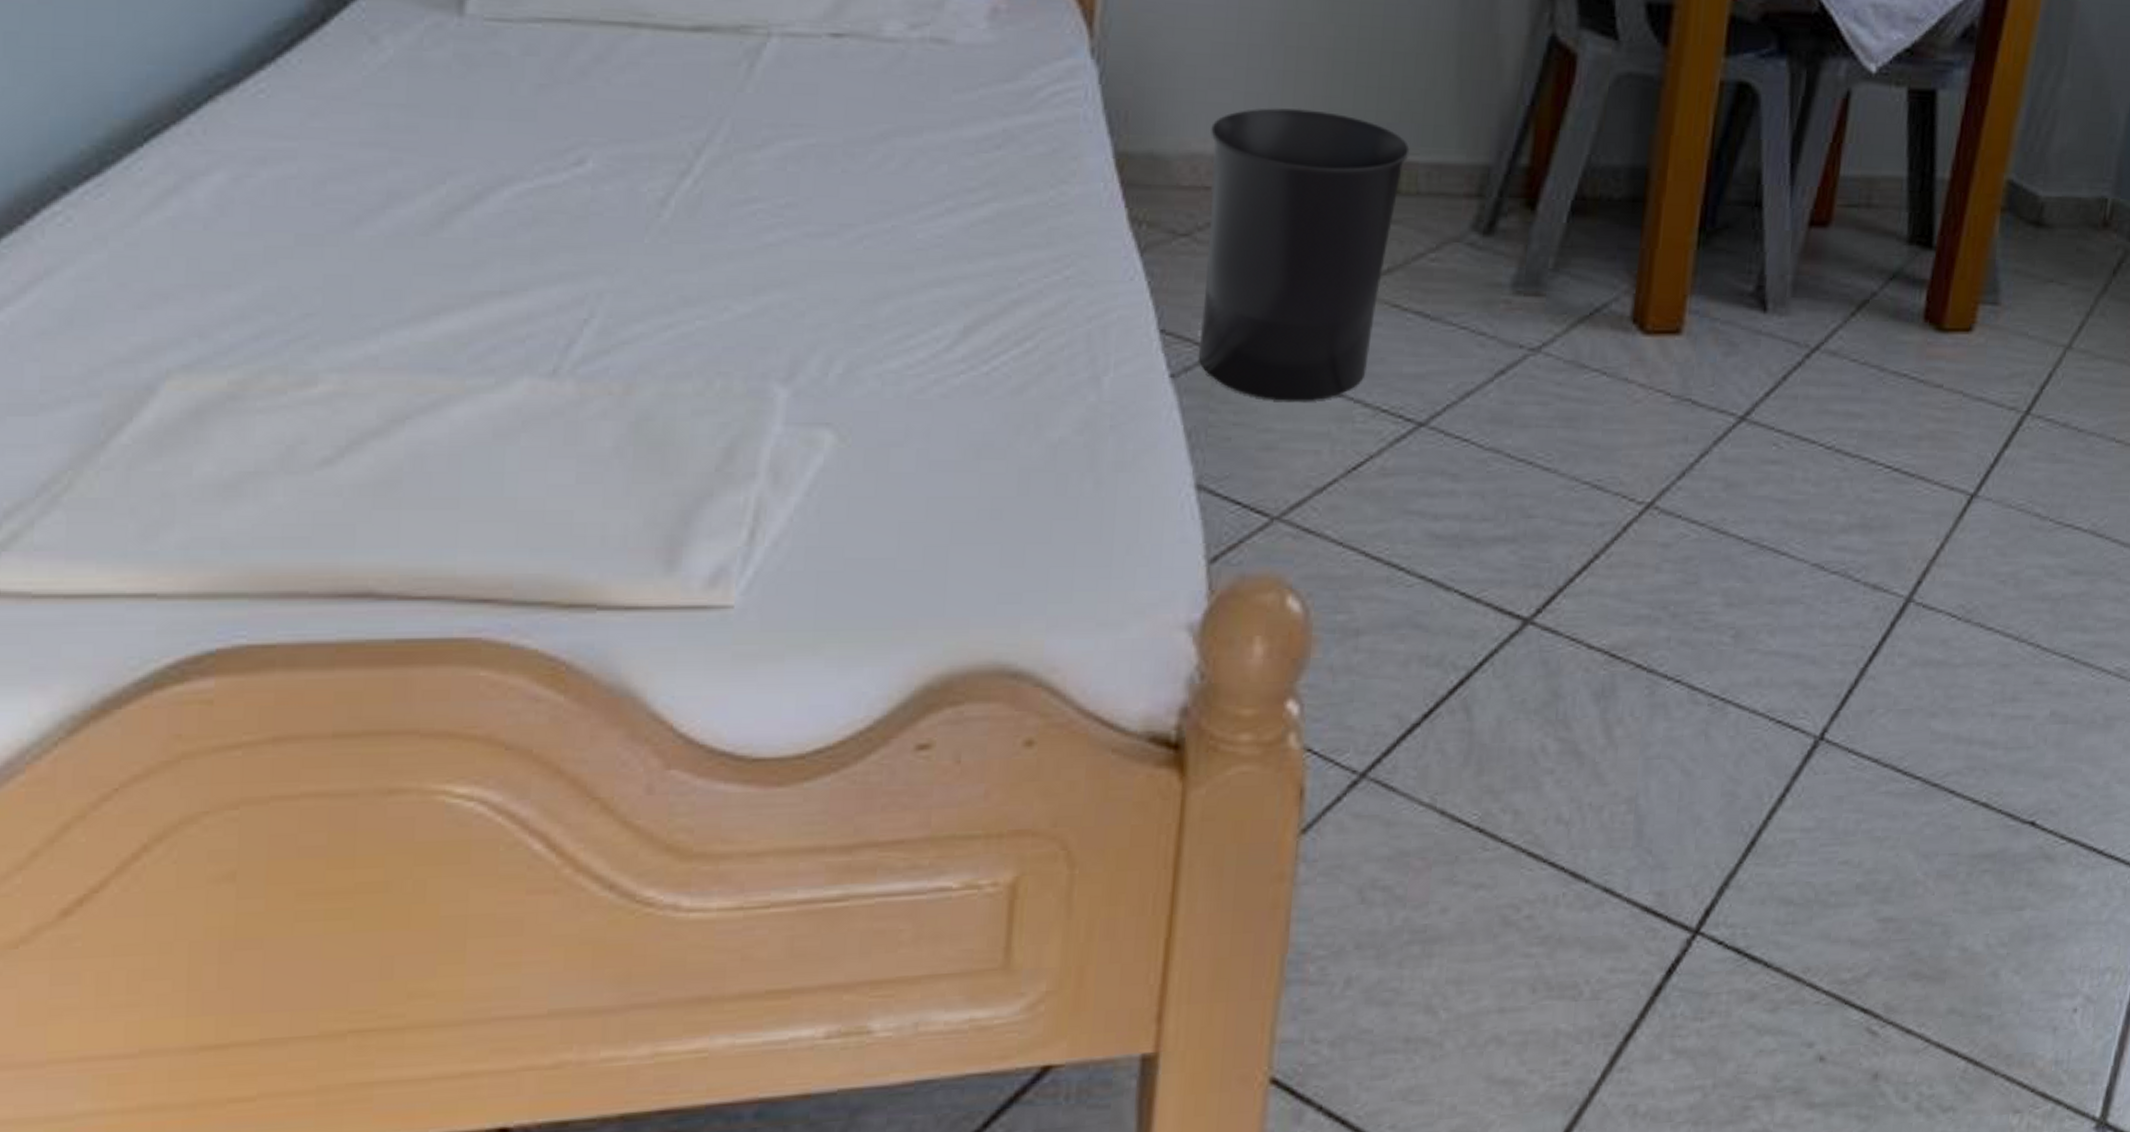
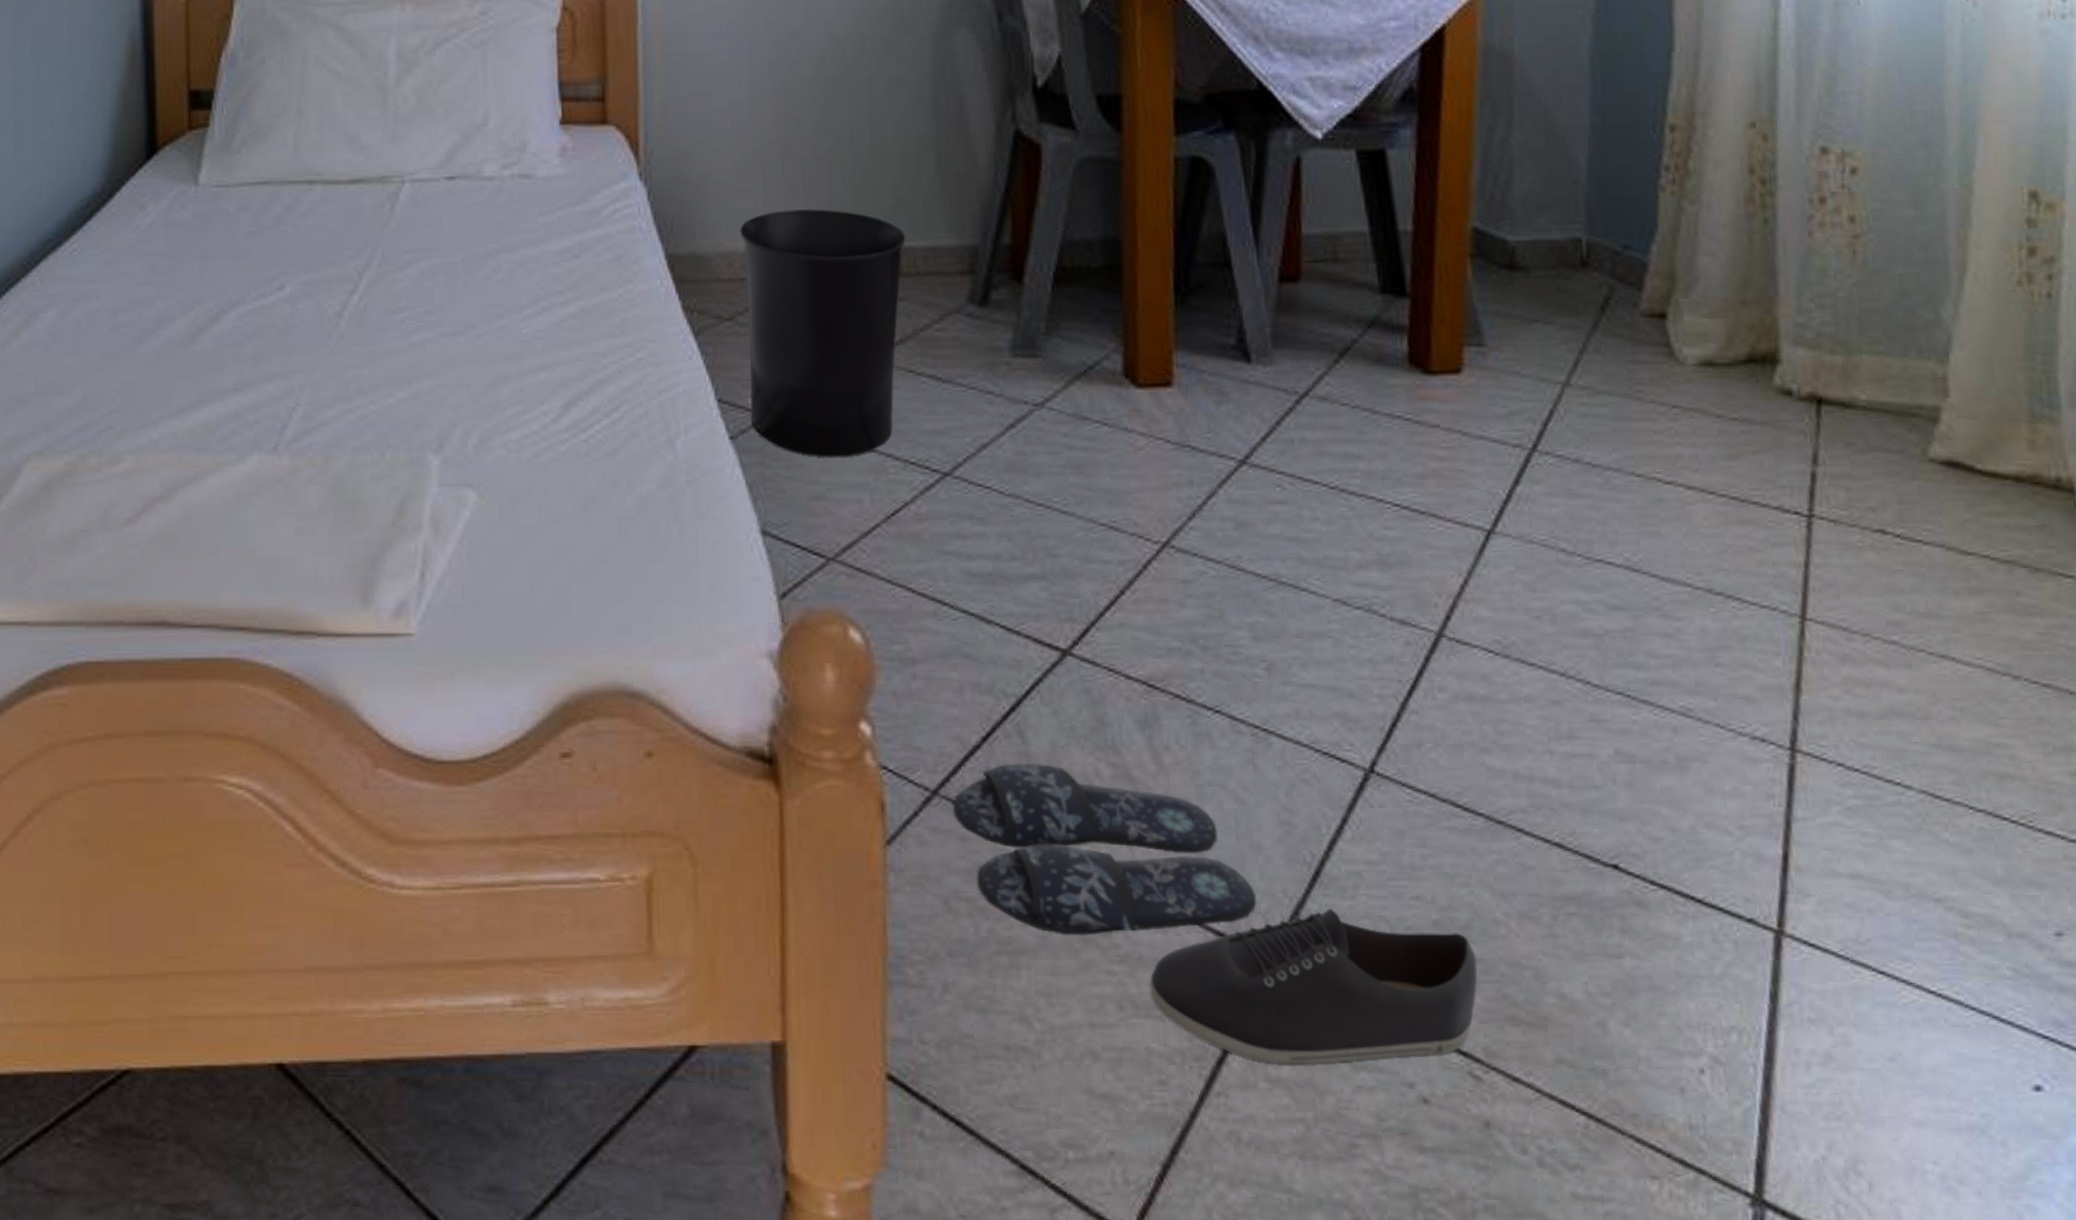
slippers: none [1381,741,1689,919] -> present [953,764,1257,935]
shoe: none [1566,877,1892,1035] -> present [1149,908,1478,1065]

